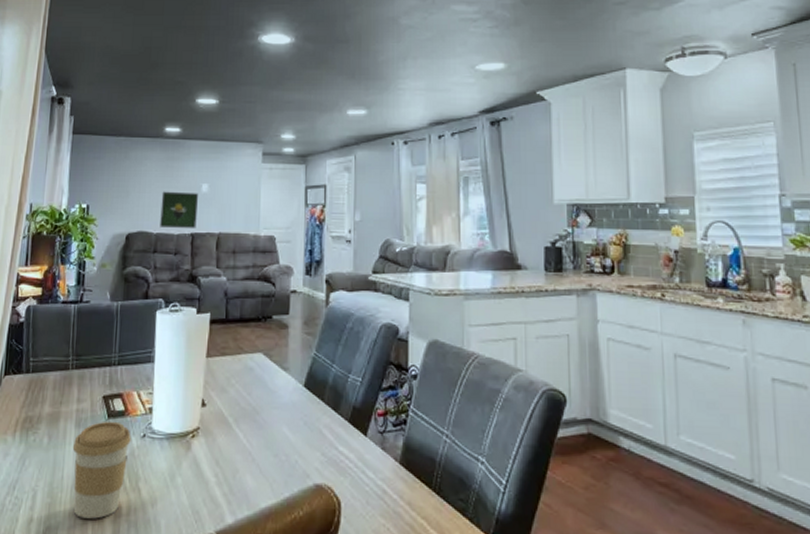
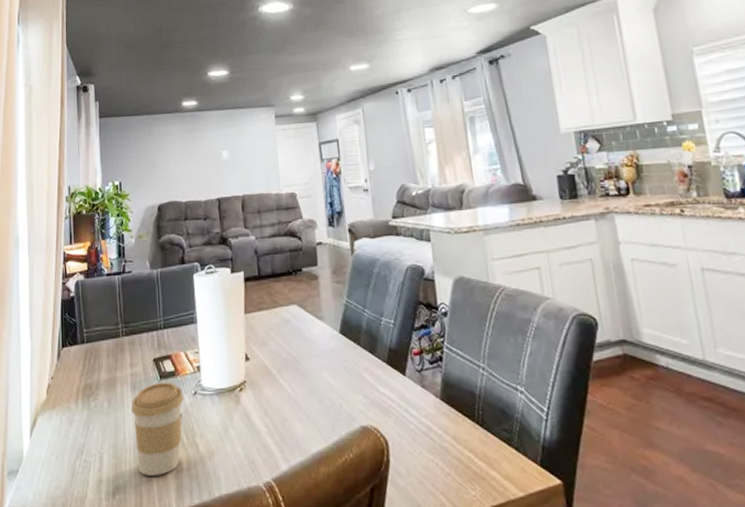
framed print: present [160,191,198,228] -> none [186,160,222,196]

